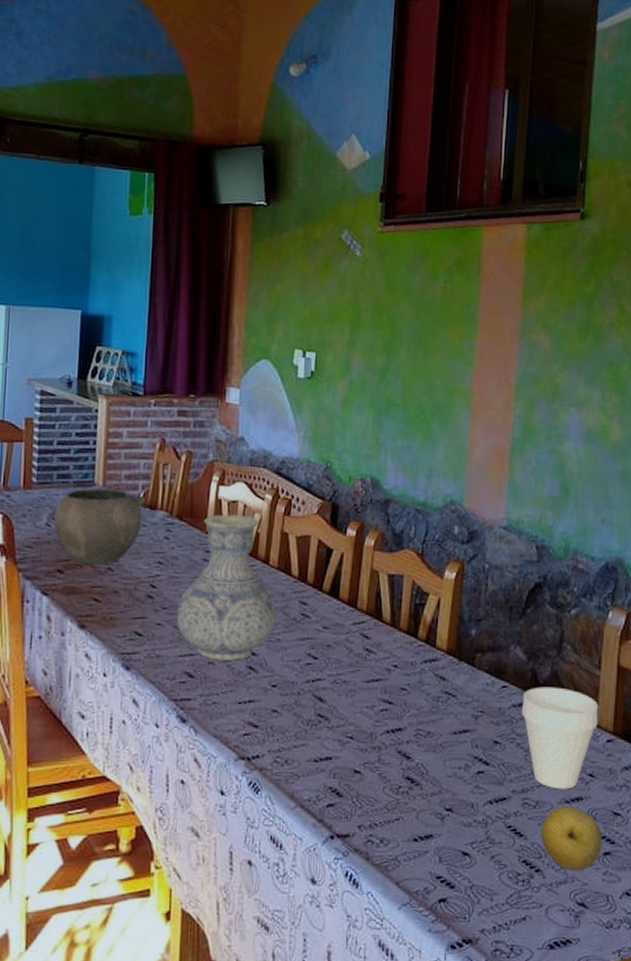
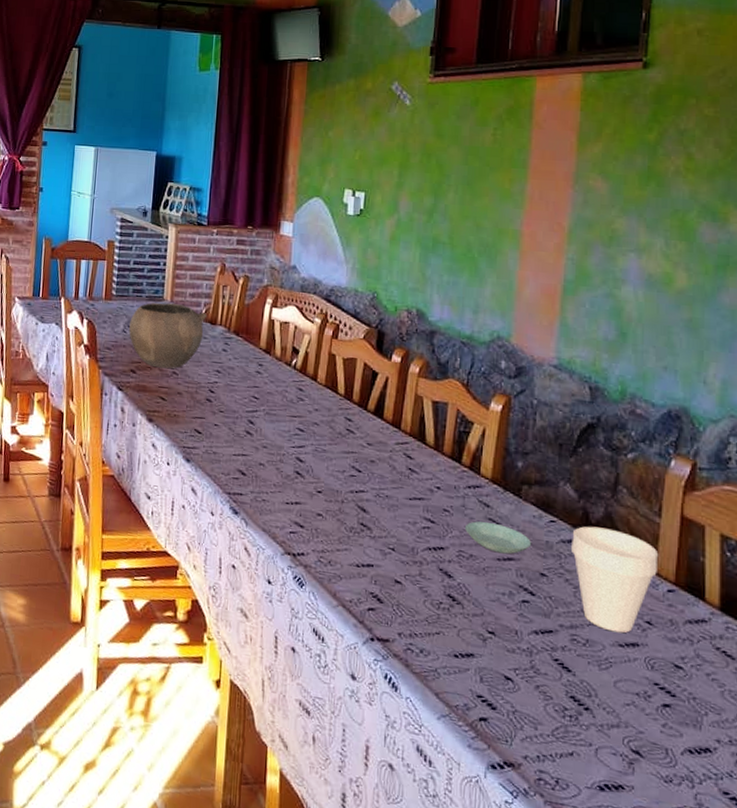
vase: present [176,514,277,661] -> none [231,333,323,465]
saucer: none [422,695,486,727] -> present [465,521,532,555]
fruit: present [541,807,602,871] -> none [591,649,661,718]

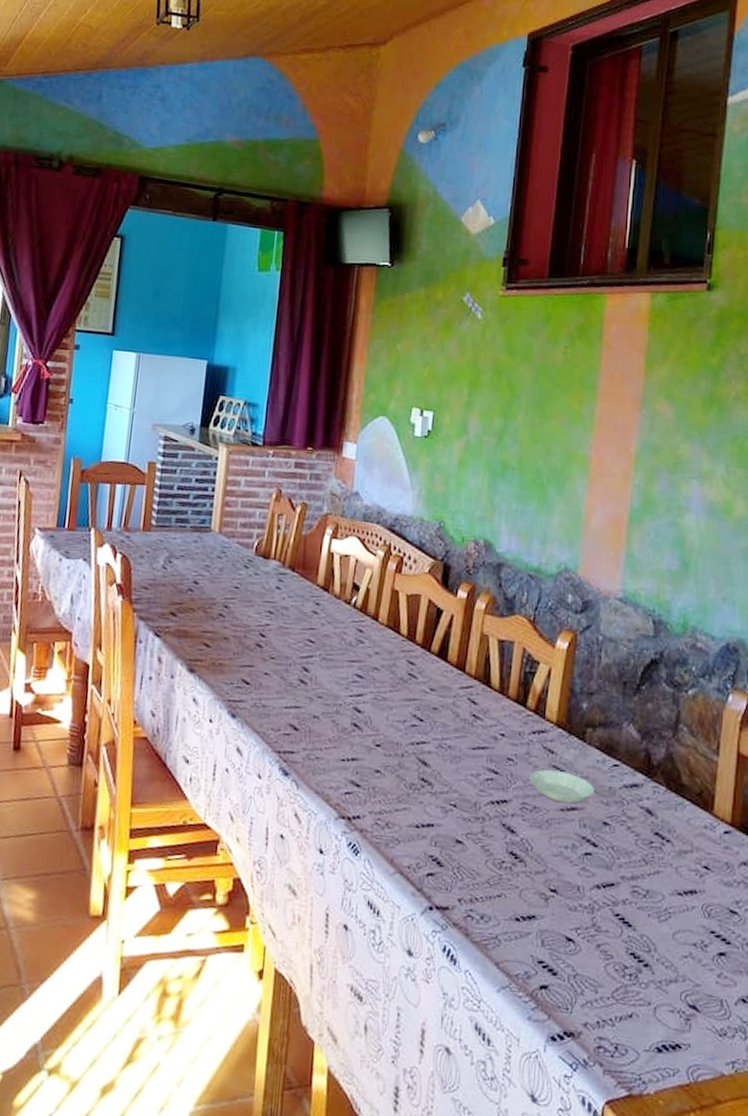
bowl: present [129,302,207,369] -> none [169,534,260,611]
cup: present [572,526,659,633] -> none [634,768,717,881]

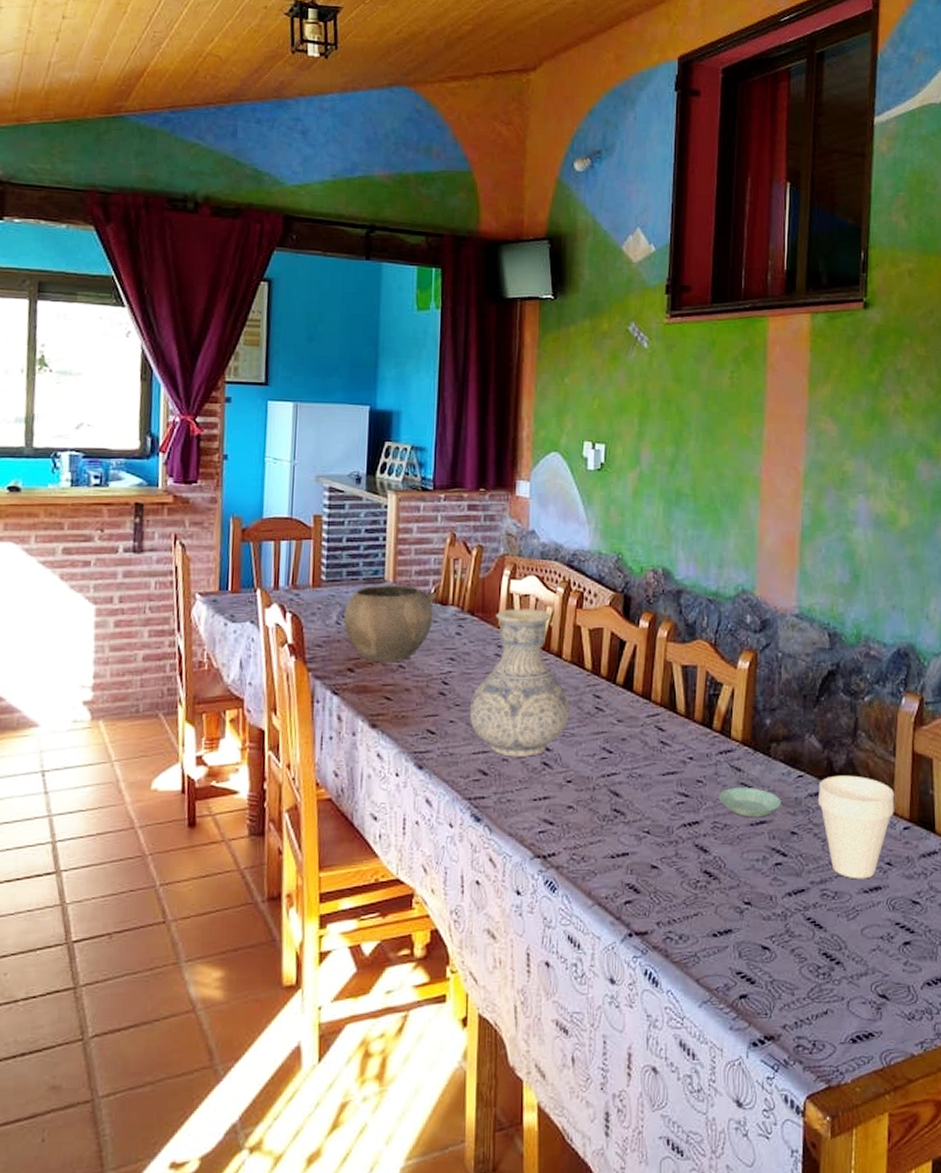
bowl: none [169,534,260,611] -> present [344,583,437,663]
vase: none [283,567,384,717] -> present [469,609,571,757]
cup: none [634,768,717,881] -> present [818,775,895,879]

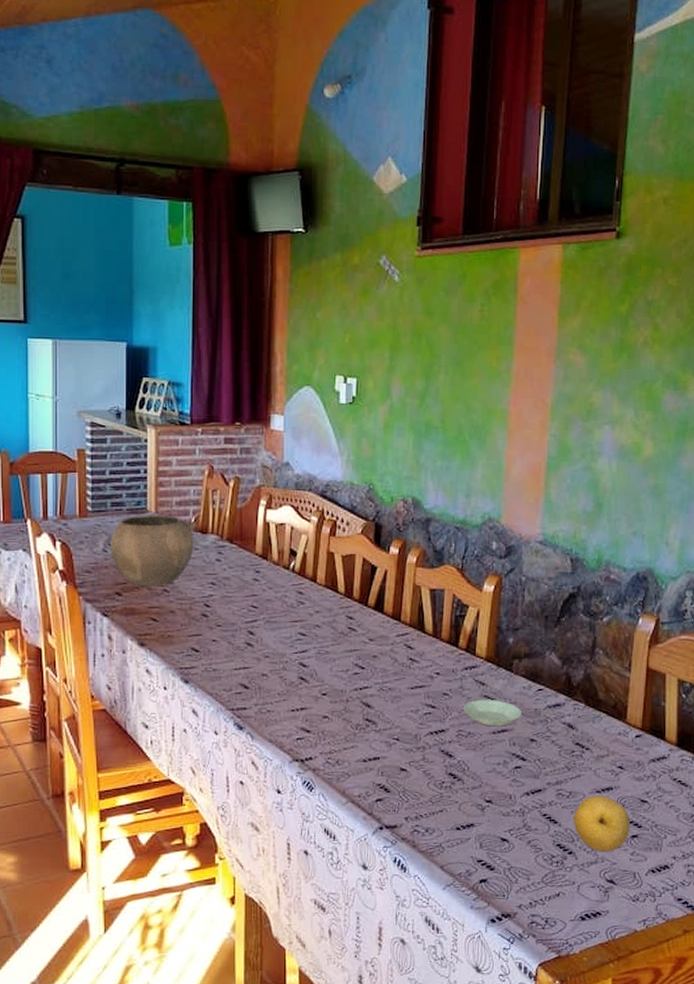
vase: present [469,609,571,757] -> none [230,537,325,672]
cup: present [818,775,895,879] -> none [557,689,629,781]
fruit: none [840,896,902,962] -> present [573,796,630,852]

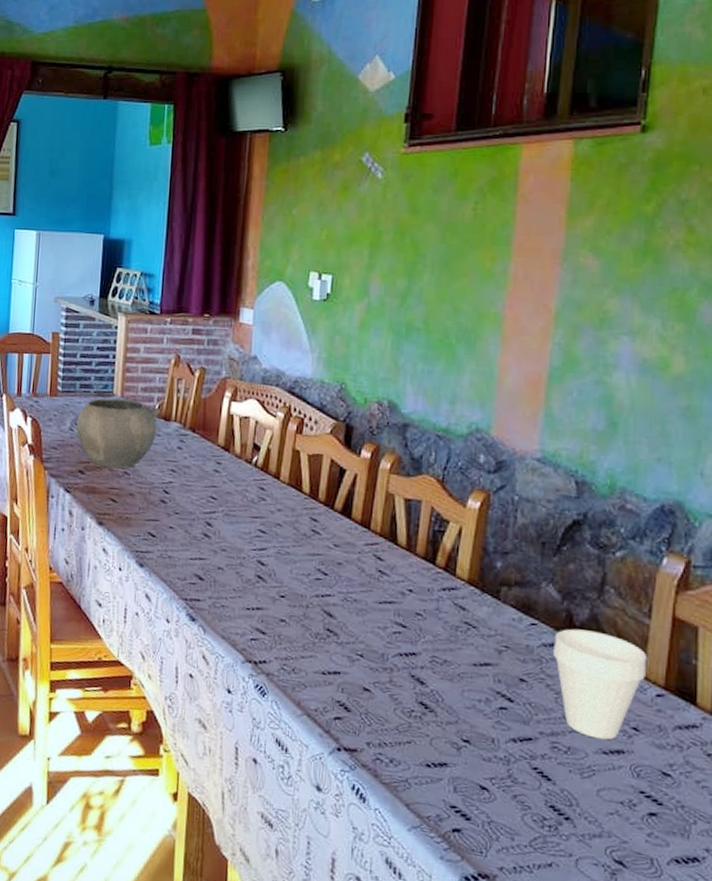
saucer: present [463,699,523,727] -> none [439,625,511,660]
cup: none [557,689,629,781] -> present [553,628,648,740]
fruit: present [573,796,630,852] -> none [572,756,647,827]

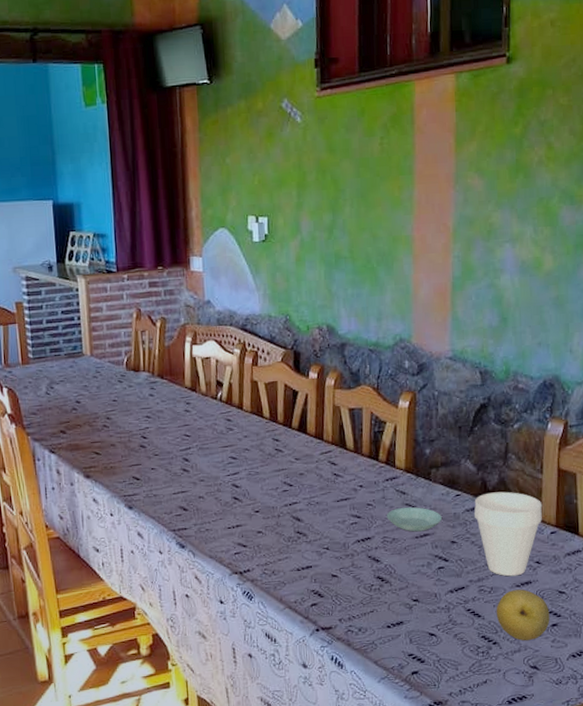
bowl: present [76,398,161,469] -> none [52,356,130,424]
saucer: none [439,625,511,660] -> present [387,507,443,532]
fruit: none [572,756,647,827] -> present [496,589,550,641]

